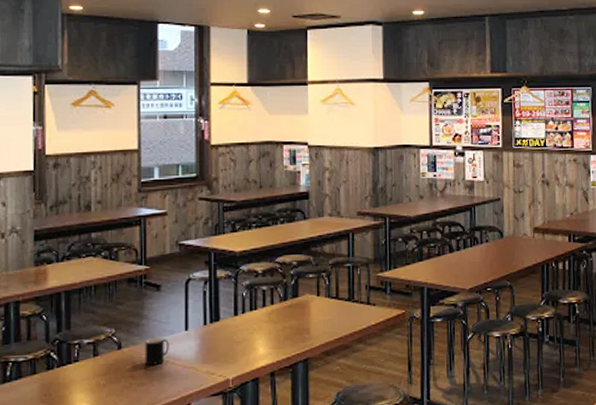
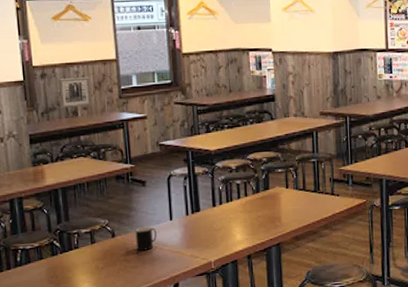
wall art: none [72,168,107,202] -> present [58,76,92,108]

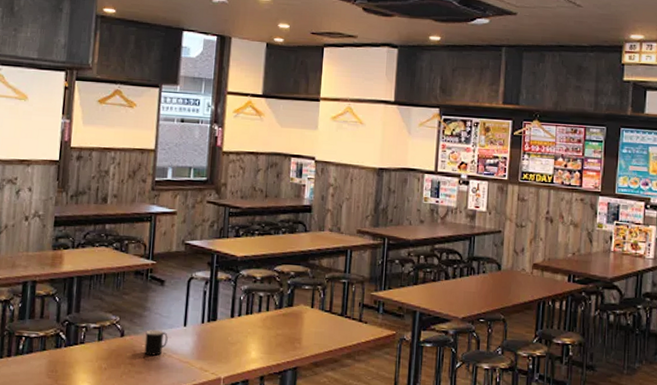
wall art: present [58,76,92,108] -> none [91,163,125,194]

